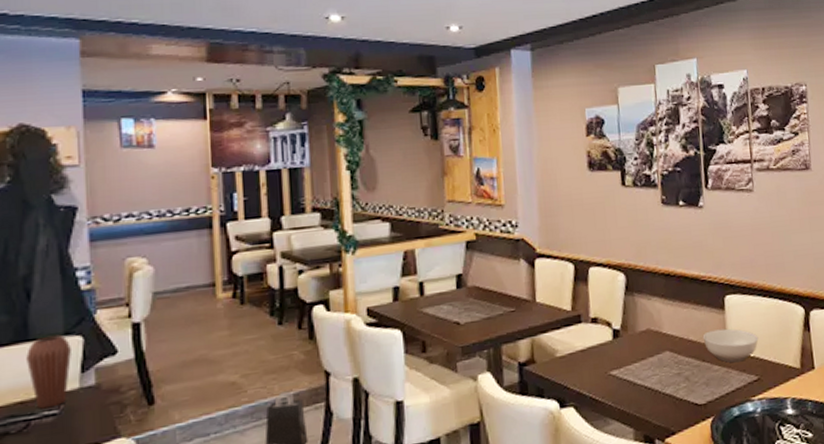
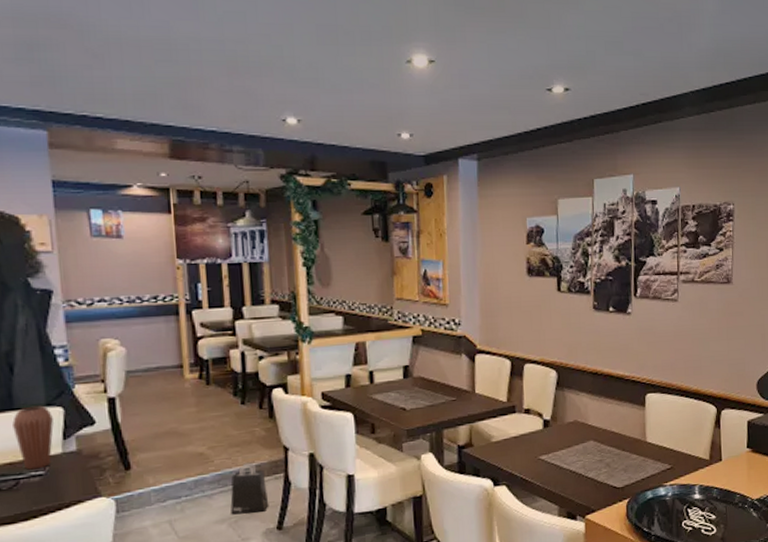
bowl: present [702,328,759,363] -> none [624,423,674,453]

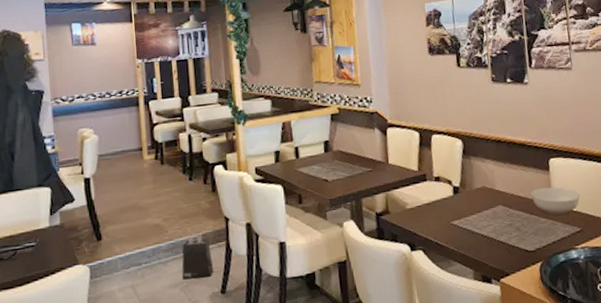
vase: present [12,405,54,470] -> none [13,186,43,242]
bowl: none [624,423,674,453] -> present [530,187,581,216]

